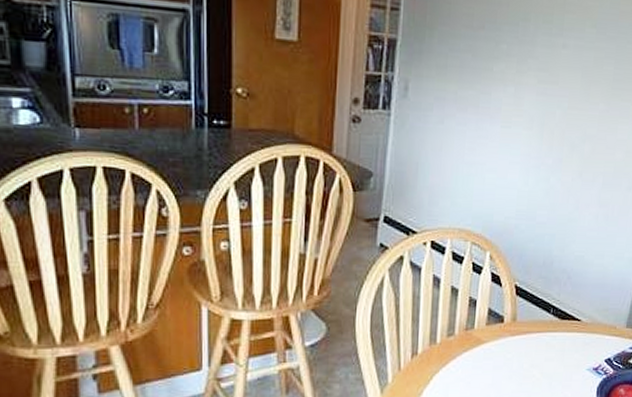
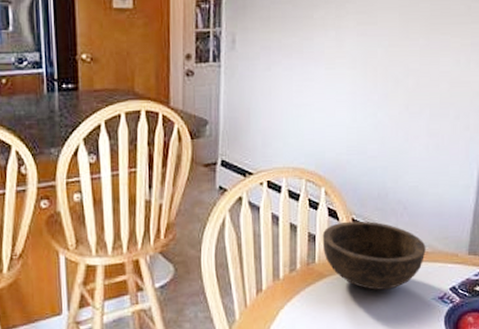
bowl: none [483,288,586,358] -> present [322,220,426,290]

